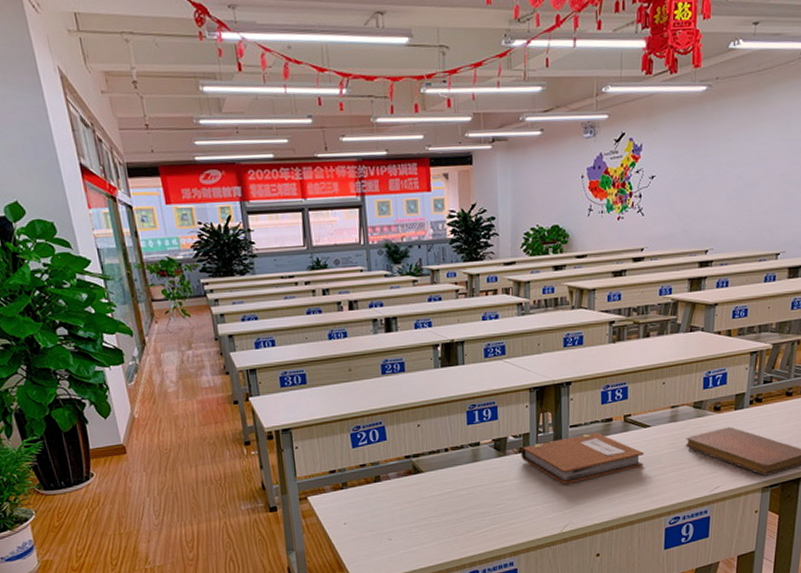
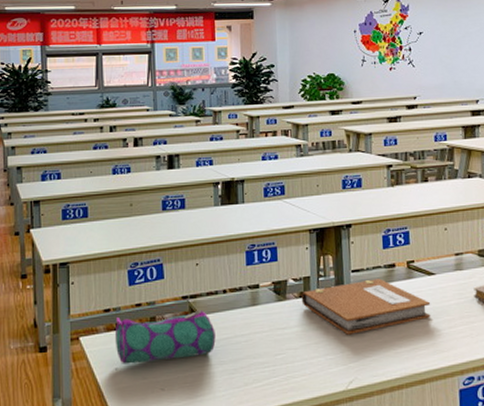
pencil case: none [341,467,439,519] -> present [114,309,216,364]

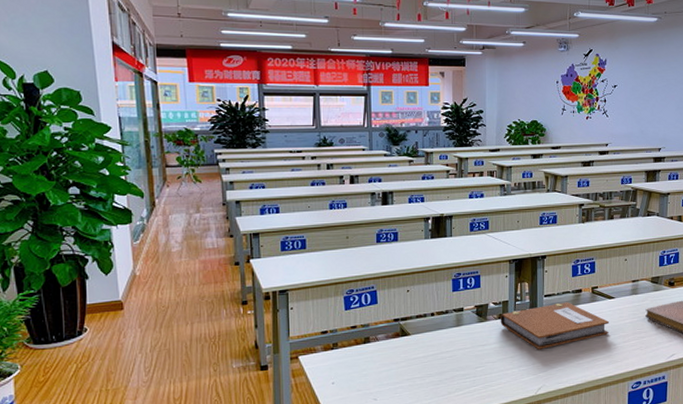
pencil case: present [114,309,216,364] -> none [331,330,424,379]

